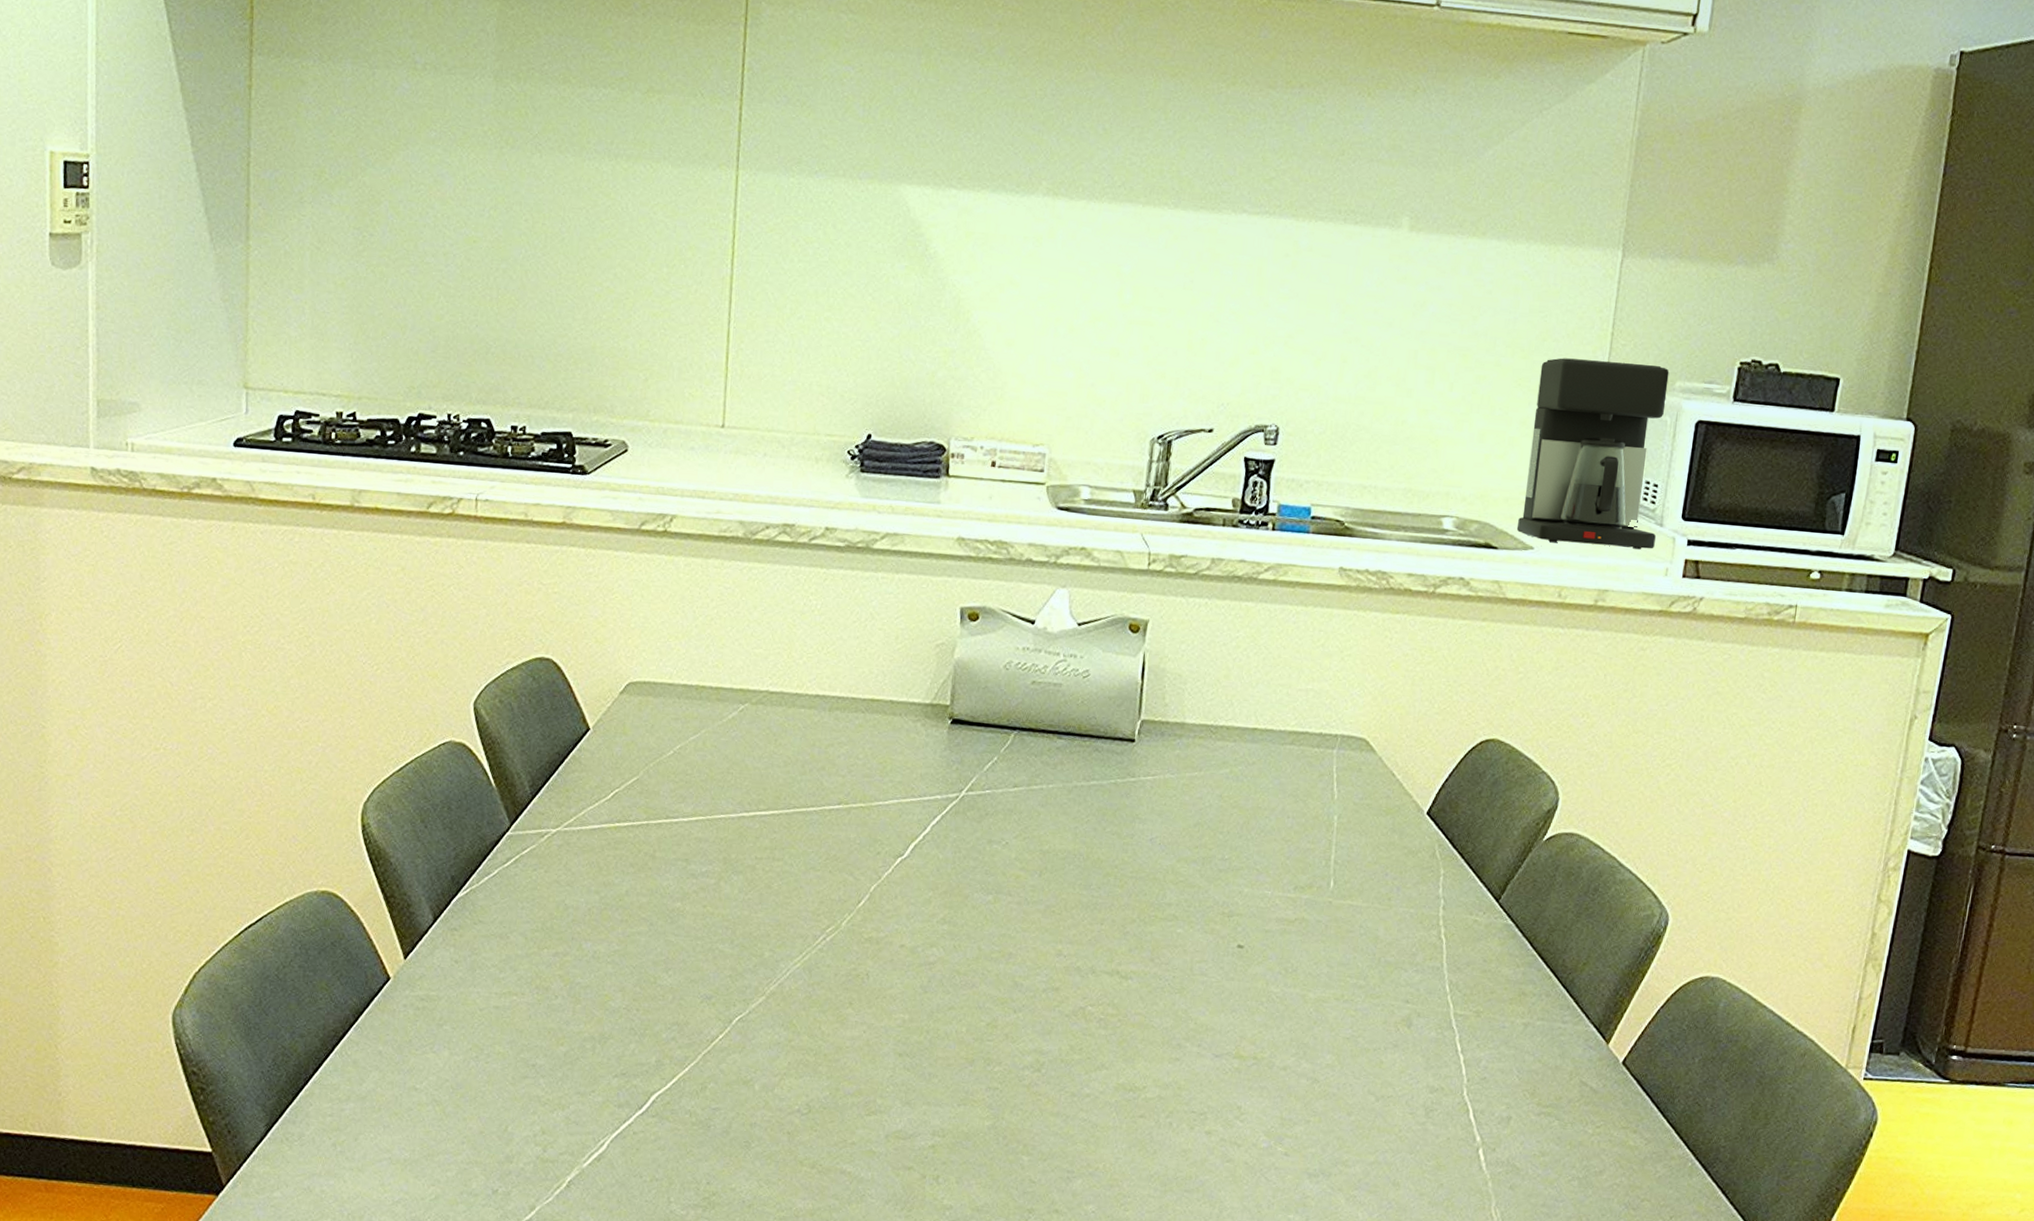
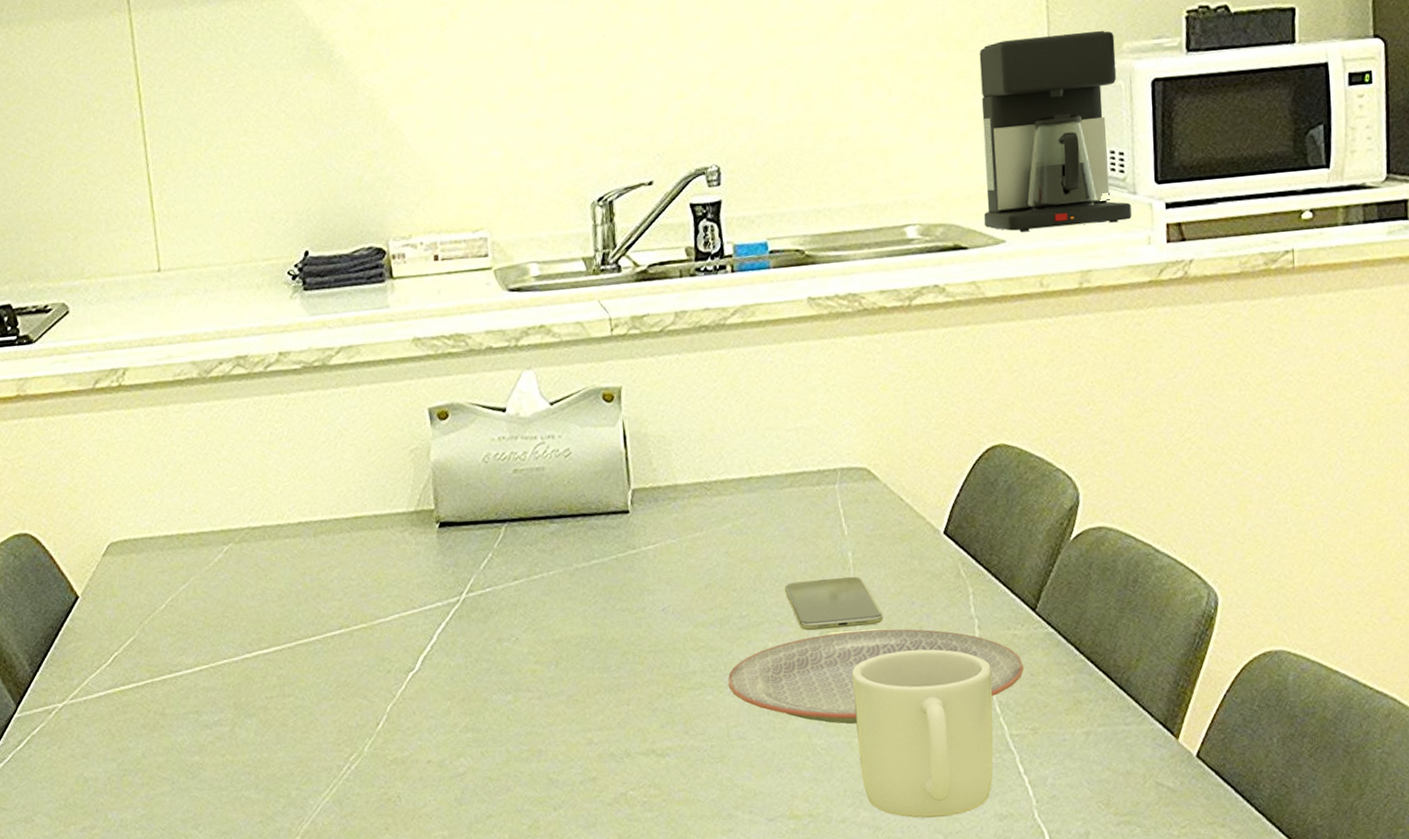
plate: none [1199,889,1479,979] -> present [728,629,1025,725]
smartphone: none [1268,835,1357,888] -> present [784,576,884,631]
mug: none [1309,917,1448,1081] -> present [851,649,994,818]

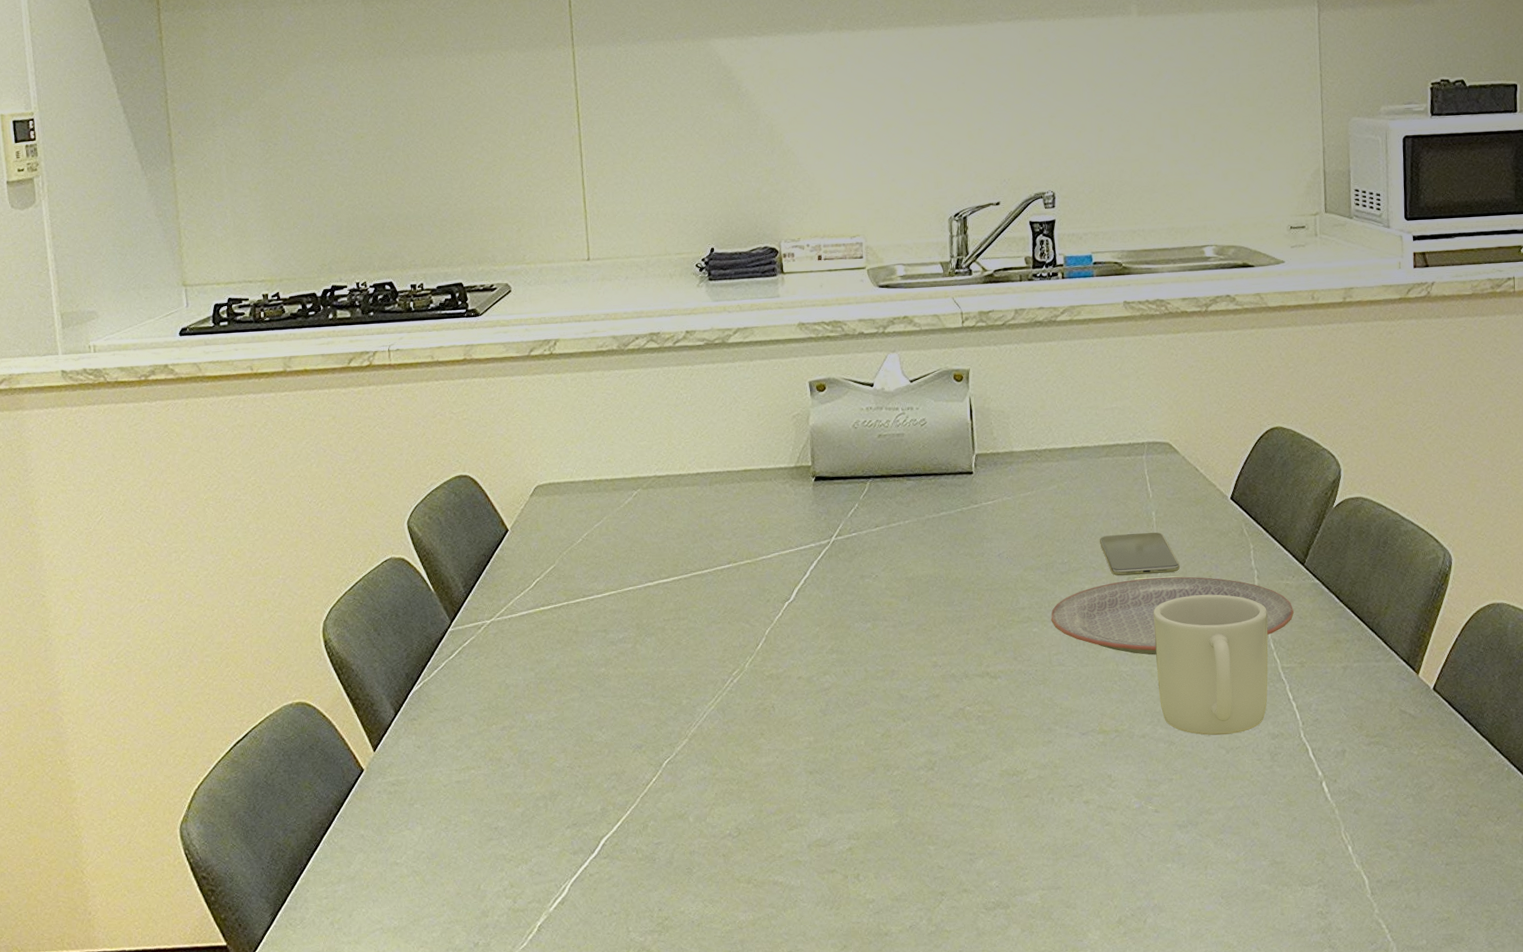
coffee maker: present [979,31,1132,231] -> none [1266,96,1386,254]

